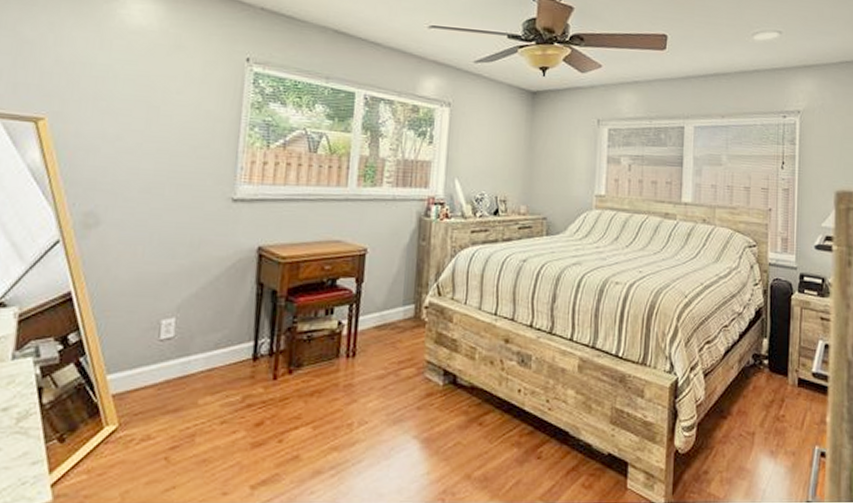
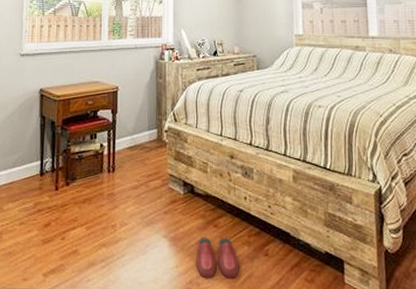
slippers: none [452,437,506,487] -> present [196,237,239,279]

